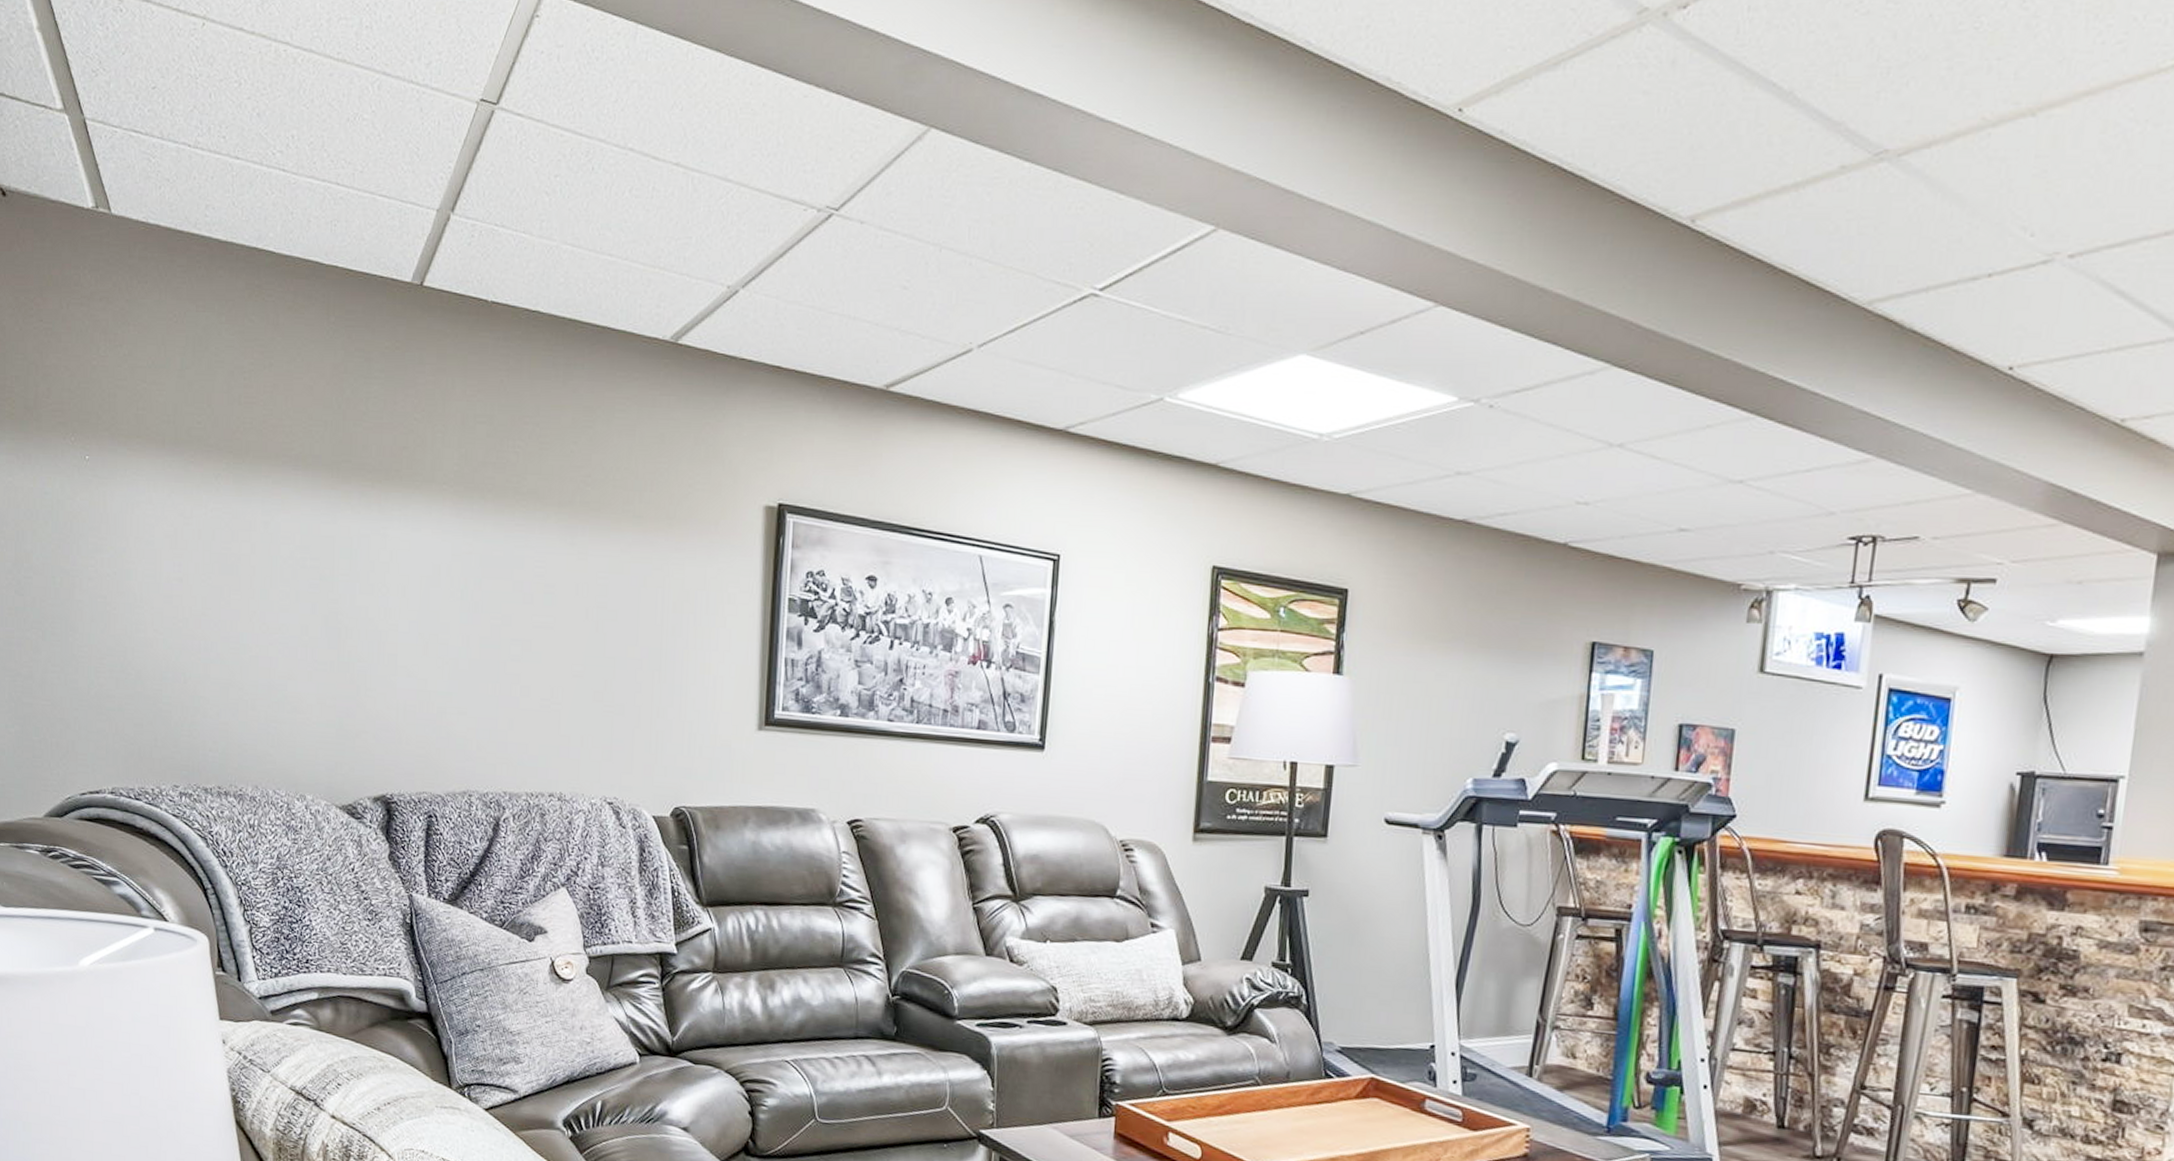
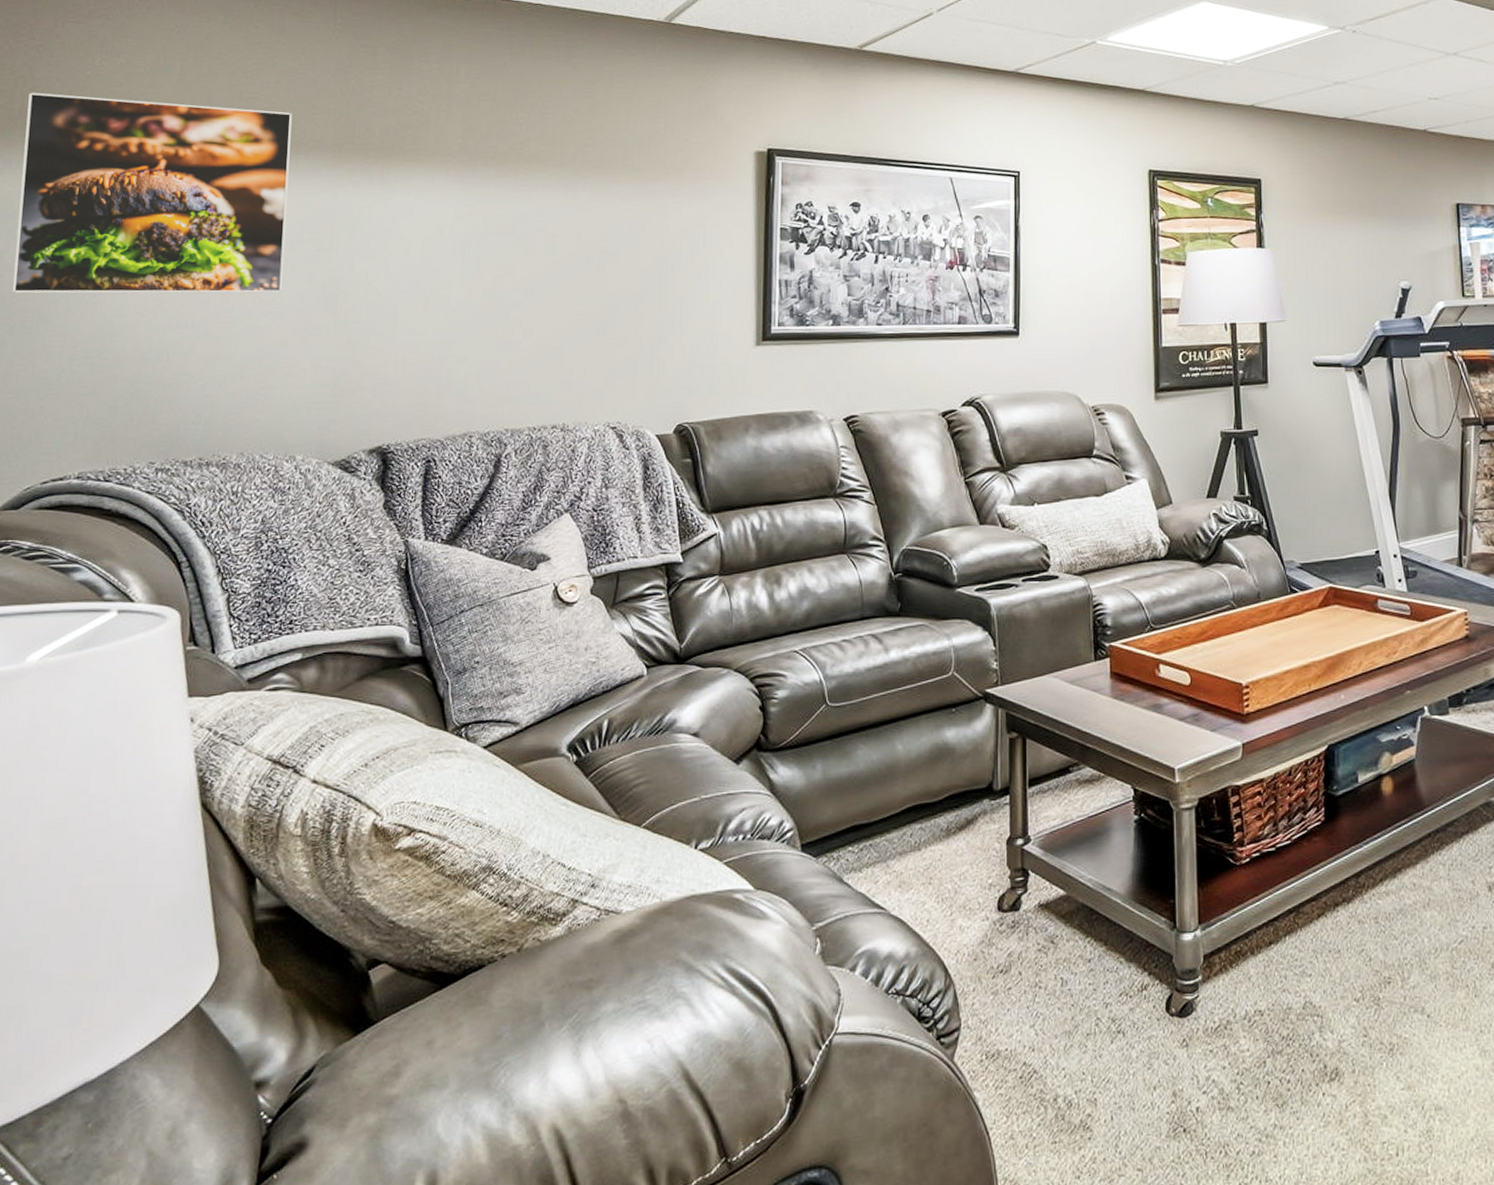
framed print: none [41,380,290,622] -> present [12,92,292,294]

